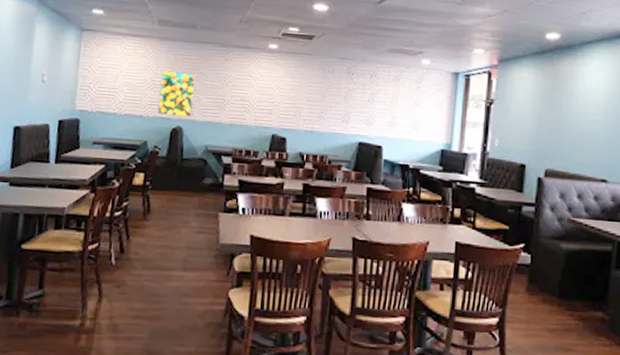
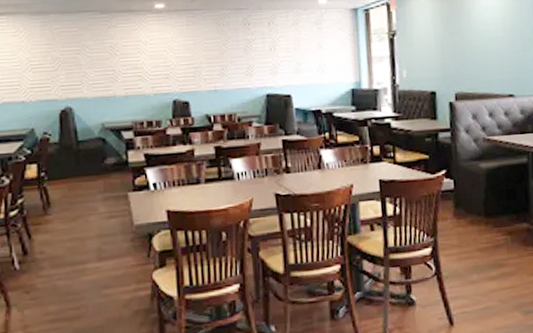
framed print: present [157,71,196,118] -> none [39,46,81,97]

